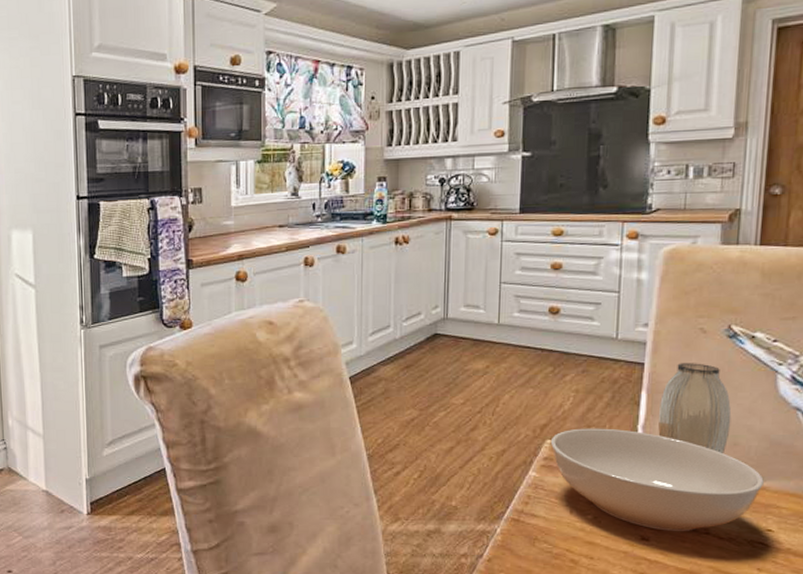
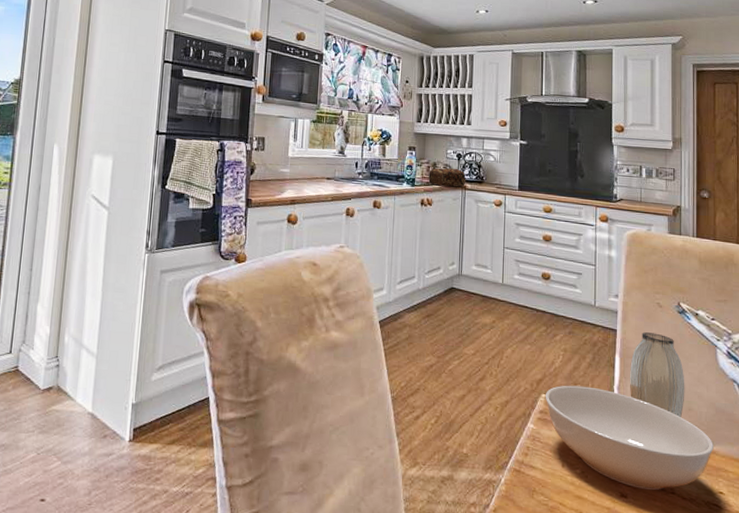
bread loaf: none [404,197,452,220] -> present [428,168,466,188]

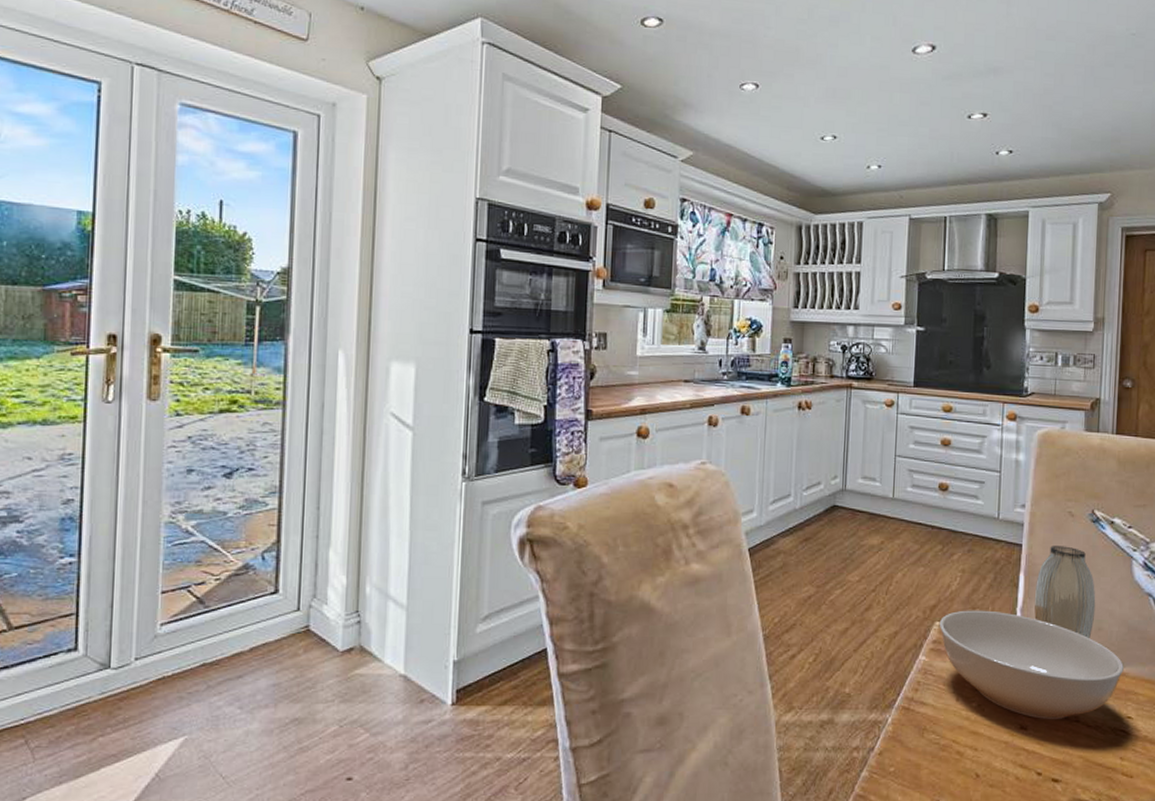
bread loaf: present [428,168,466,188] -> none [807,363,852,386]

